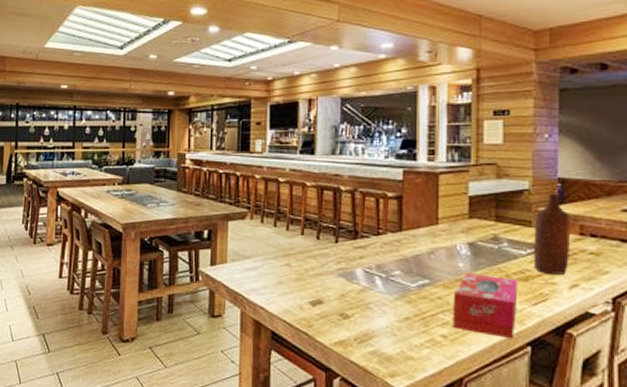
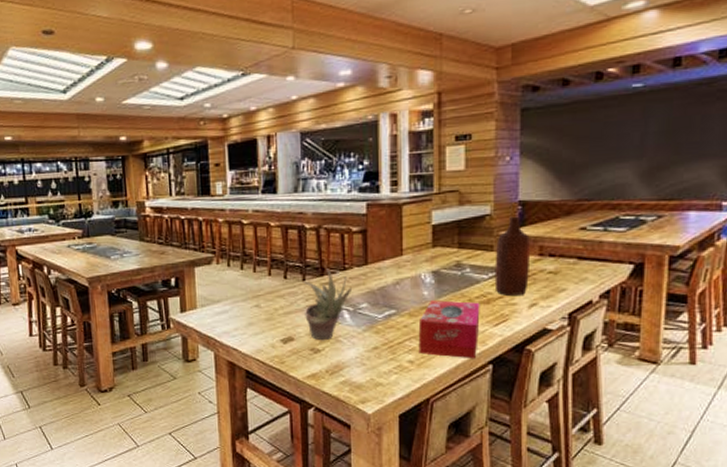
succulent plant: none [335,232,385,307] -> present [302,268,352,341]

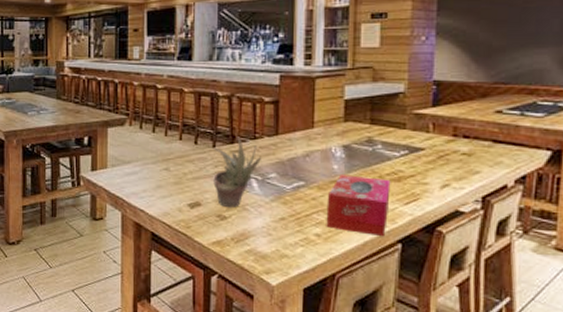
bottle: present [494,216,531,296] -> none [406,95,445,175]

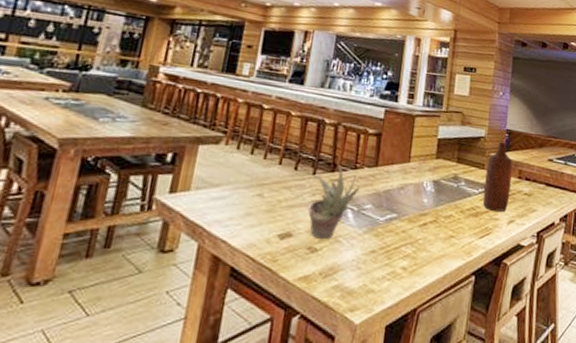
tissue box: present [326,175,391,237] -> none [412,208,470,270]
bottle: none [406,95,445,175] -> present [482,141,513,212]

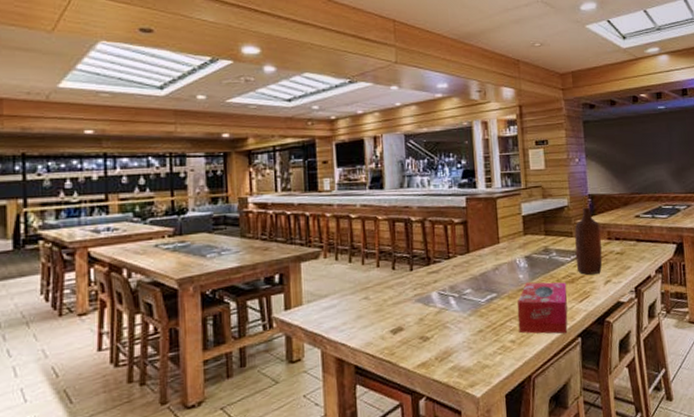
succulent plant: present [308,165,359,240] -> none [410,258,456,329]
tissue box: none [412,208,470,270] -> present [517,282,568,334]

